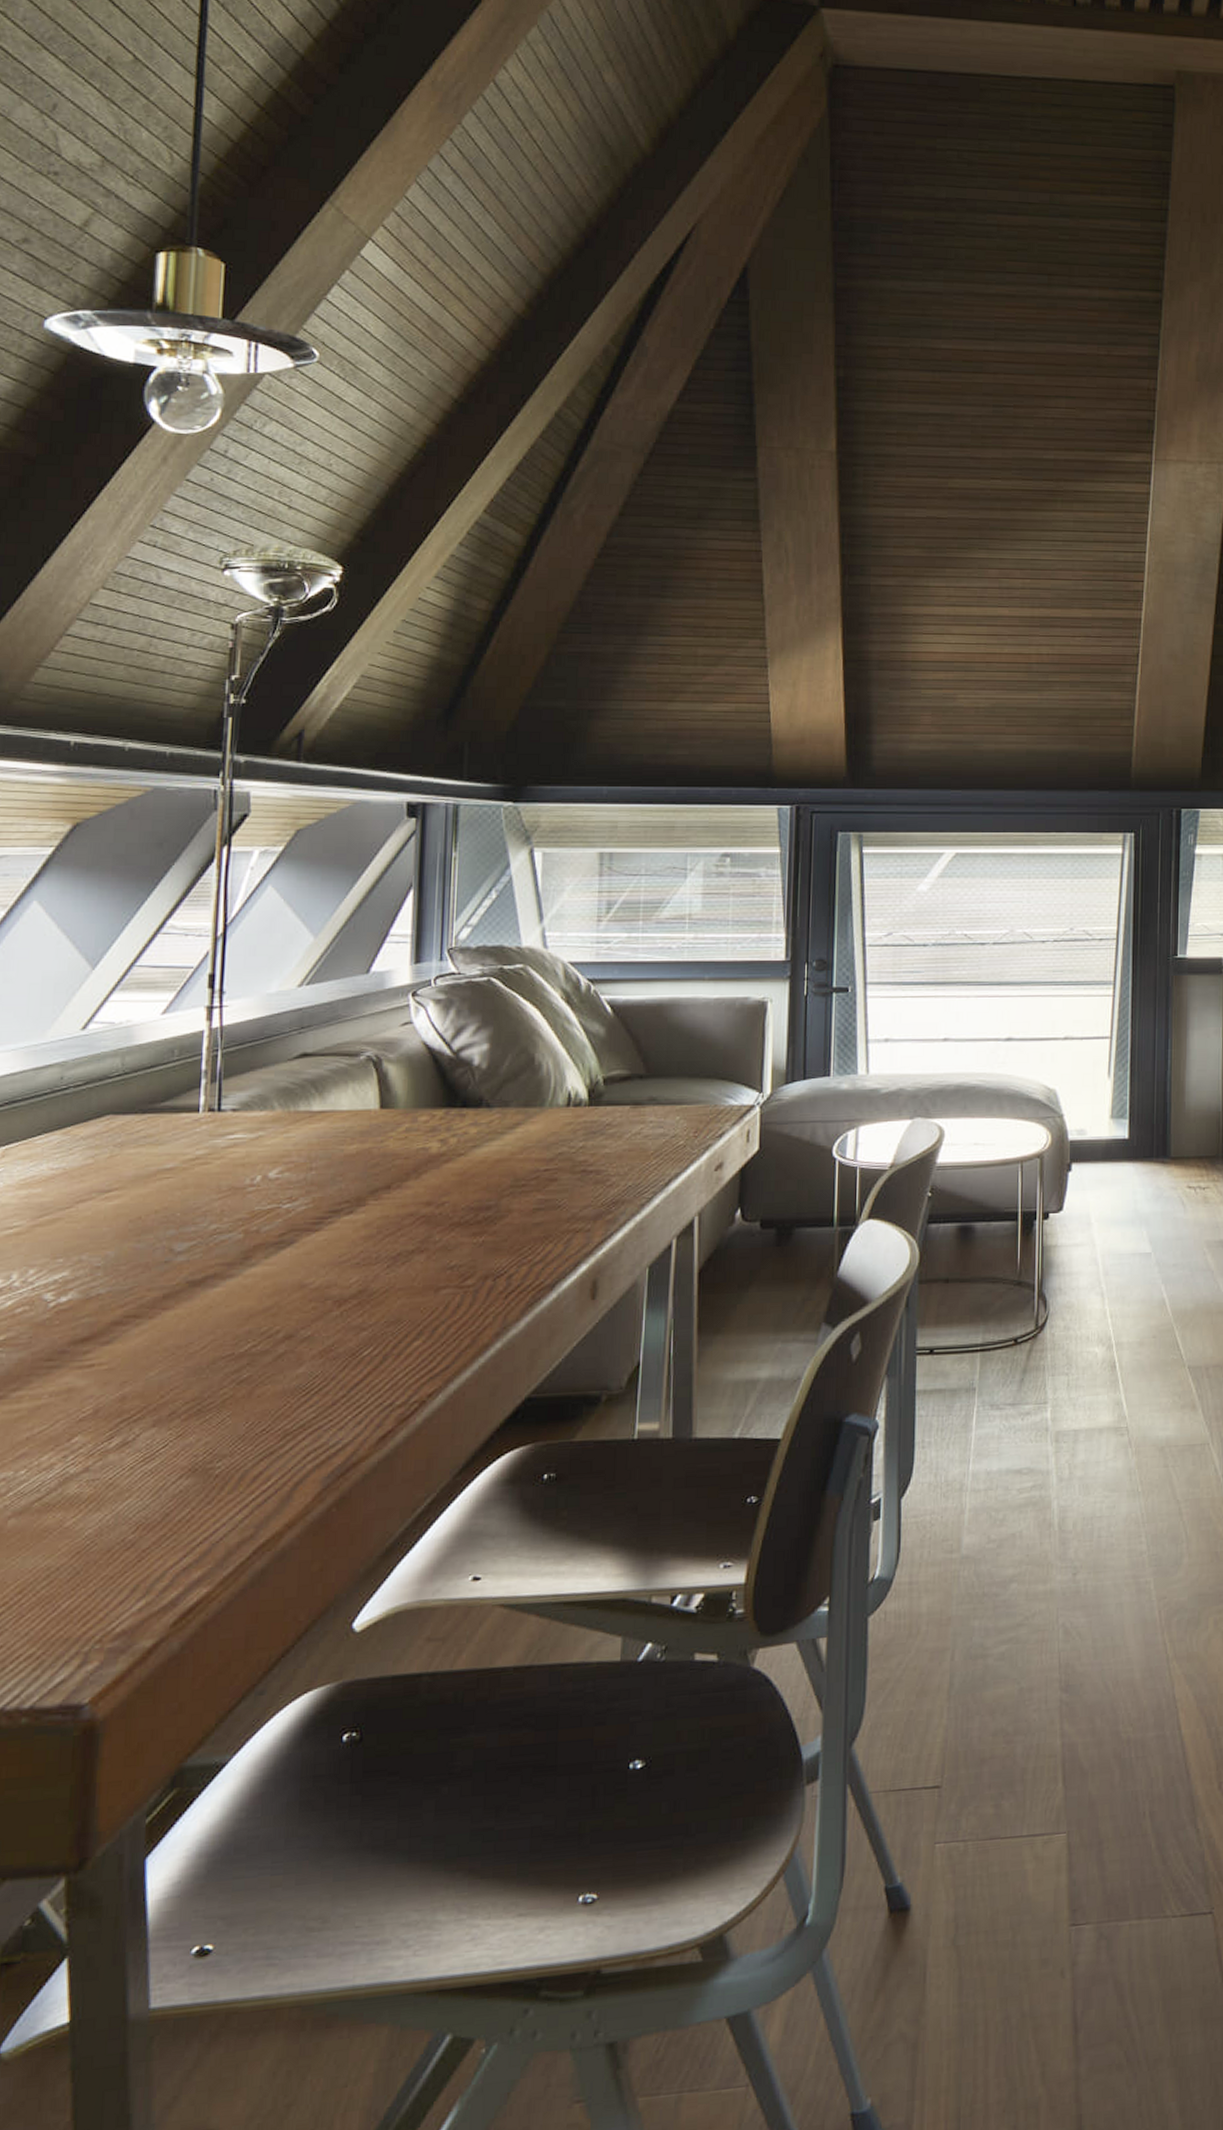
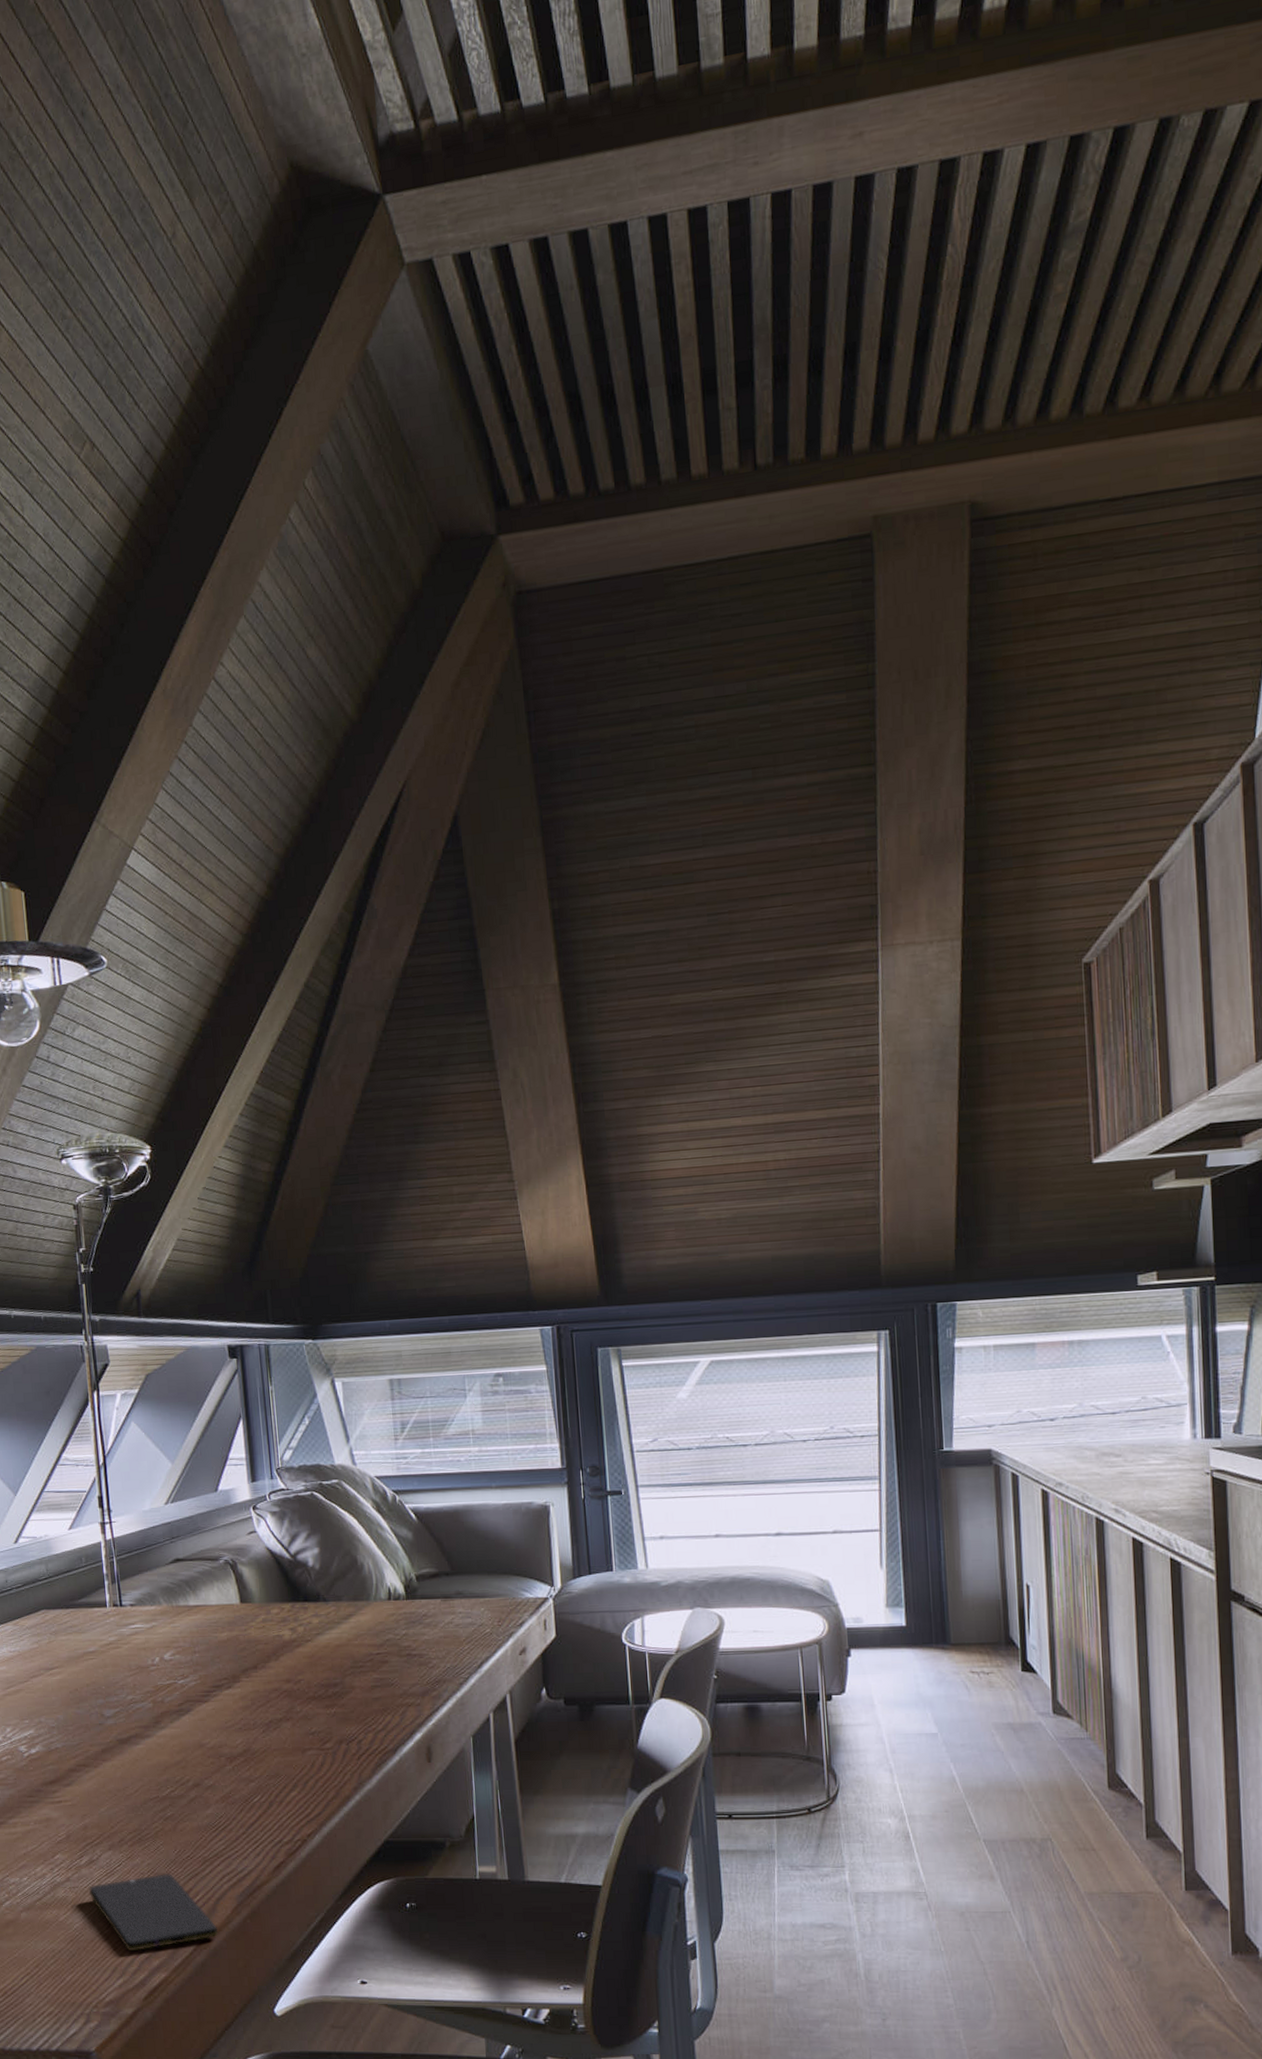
smartphone: none [114,1454,290,1560] -> present [88,1874,218,1950]

